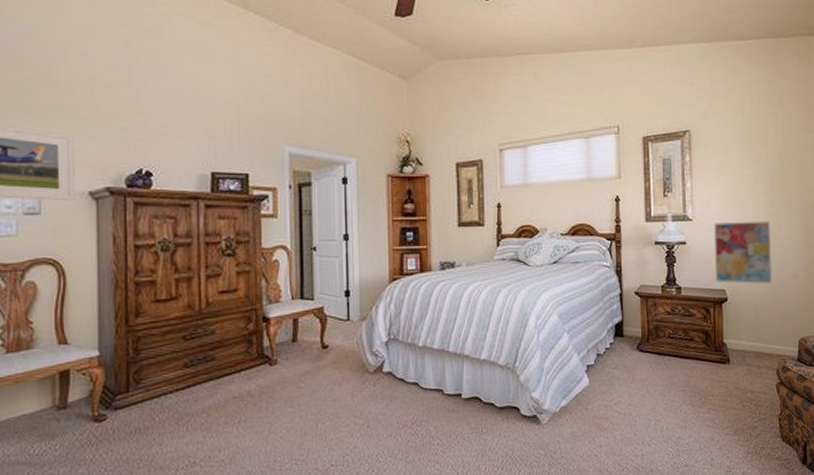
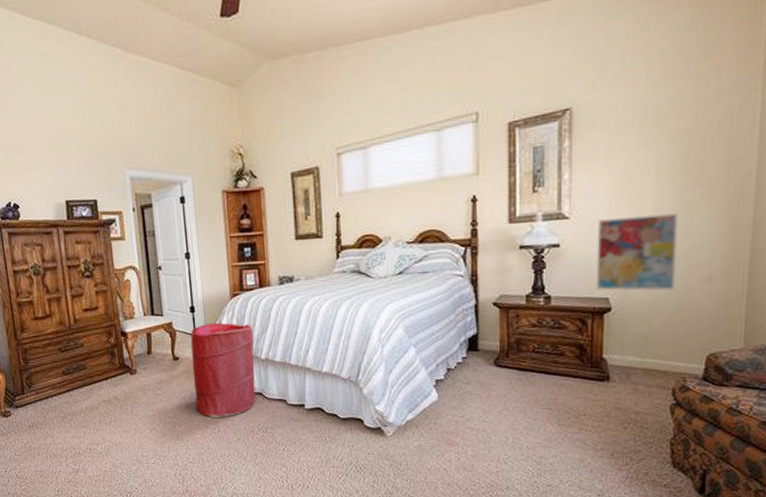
laundry hamper: none [343,308,412,412] -> present [190,323,256,418]

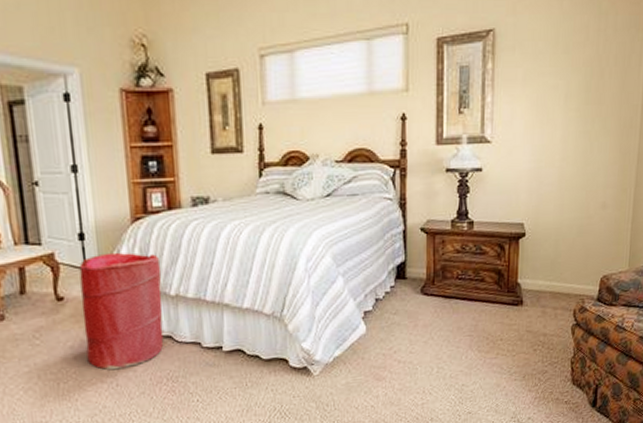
wall art: present [596,212,679,291] -> none [513,141,582,217]

